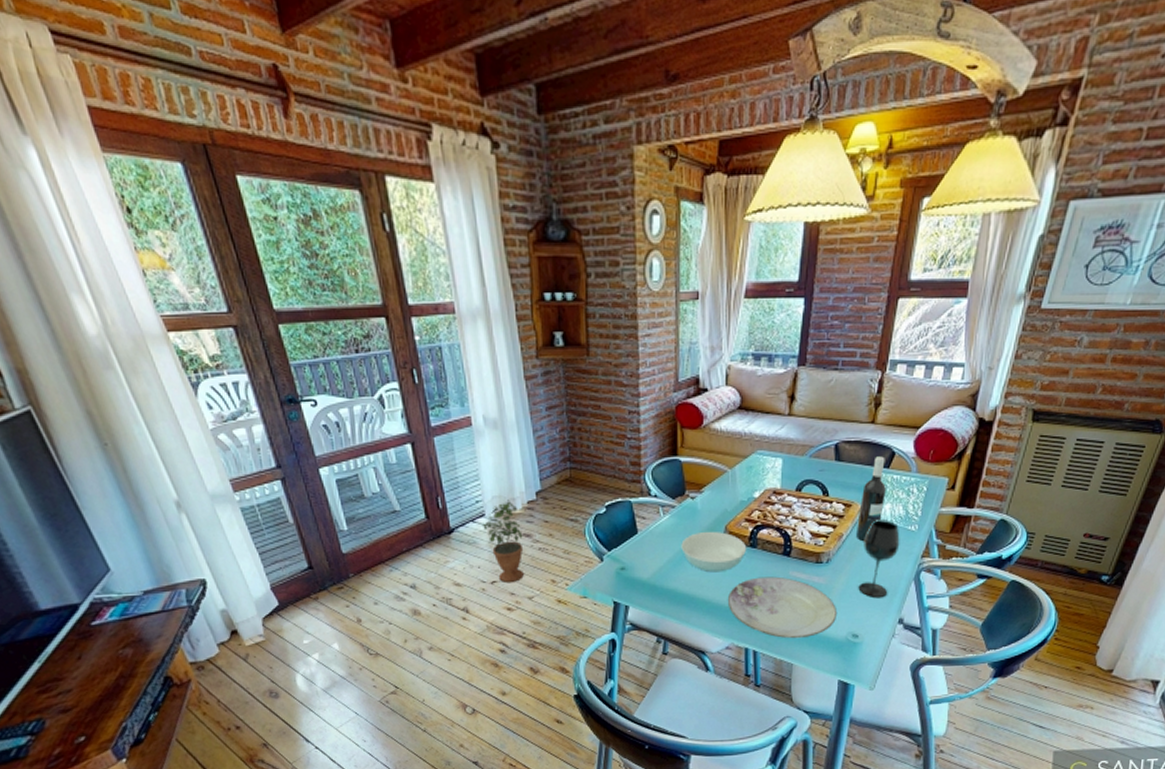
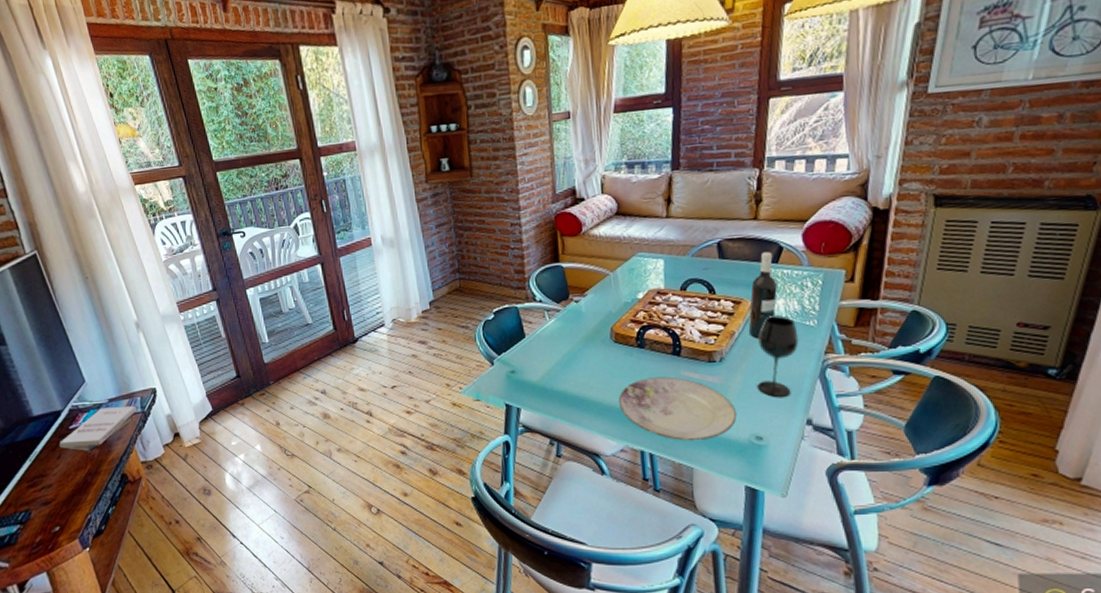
books: none [78,598,182,651] -> present [59,405,137,451]
potted plant: present [483,500,524,582] -> none [383,310,421,387]
bowl: present [681,531,747,573] -> none [568,333,635,374]

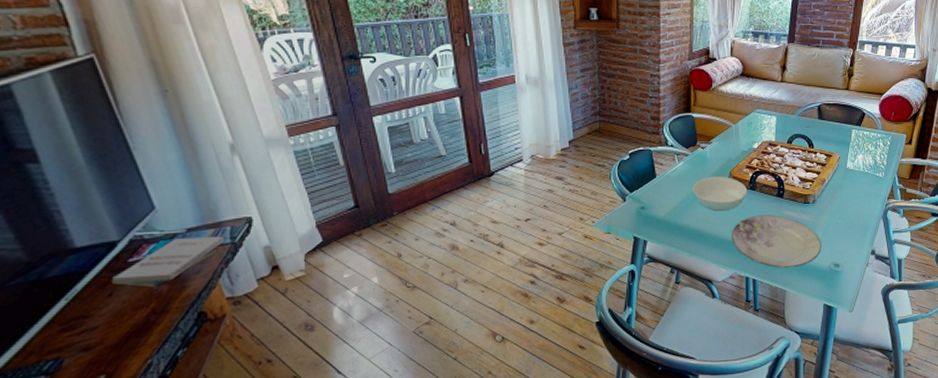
bowl: none [568,333,635,374] -> present [693,176,748,211]
wine bottle: present [748,252,777,338] -> none [835,116,858,185]
wine glass: present [757,315,799,398] -> none [838,168,871,233]

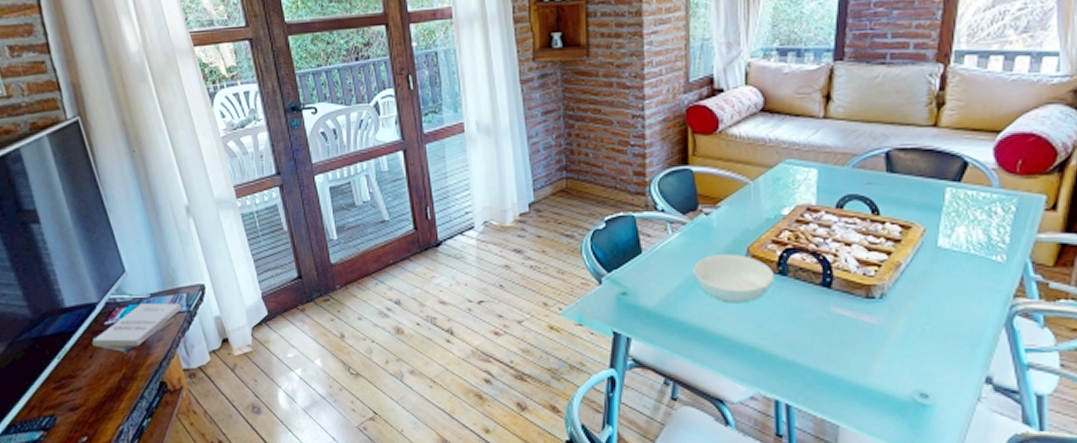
plate: present [731,215,822,269] -> none [751,312,898,394]

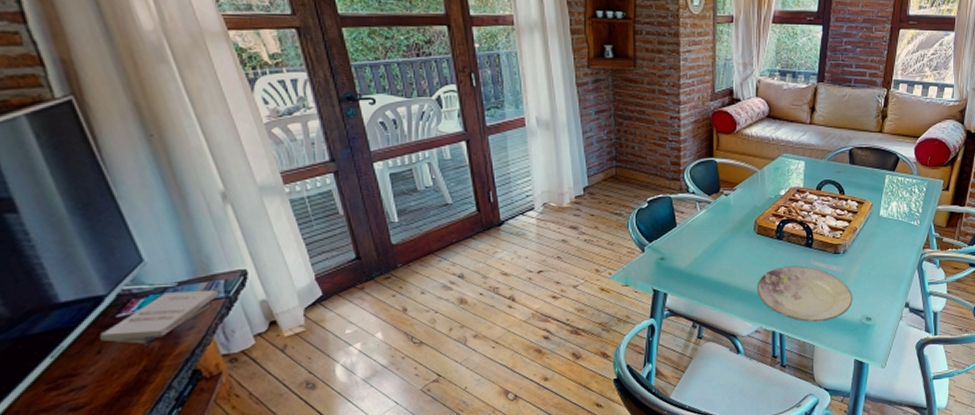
bowl: present [693,253,775,304] -> none [716,224,774,262]
plate: none [751,312,898,394] -> present [756,266,853,322]

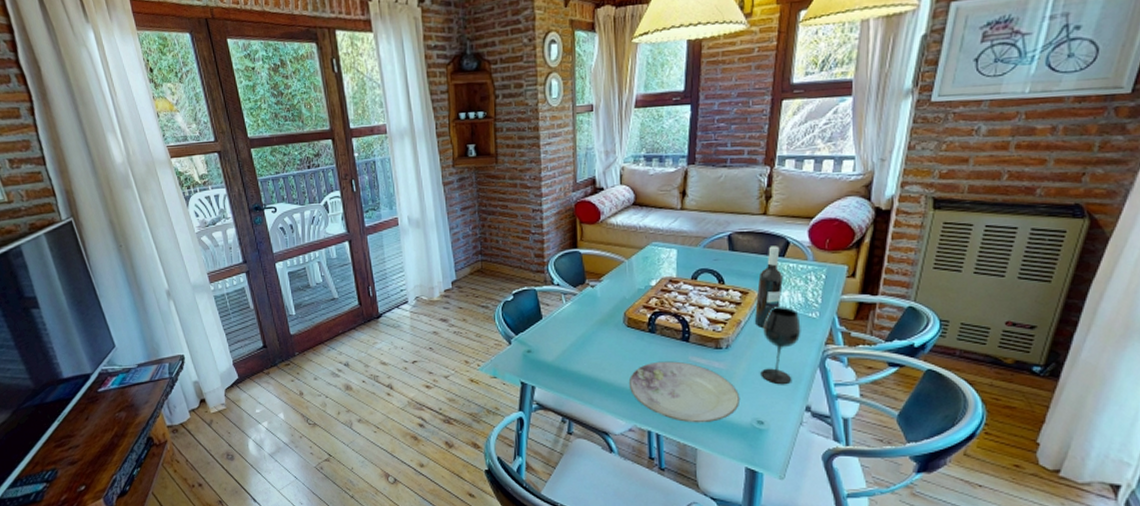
books: present [99,289,219,344] -> none [87,371,165,414]
wine bottle: none [867,161,892,234] -> present [754,246,783,327]
wine glass: none [871,216,905,285] -> present [760,307,801,385]

